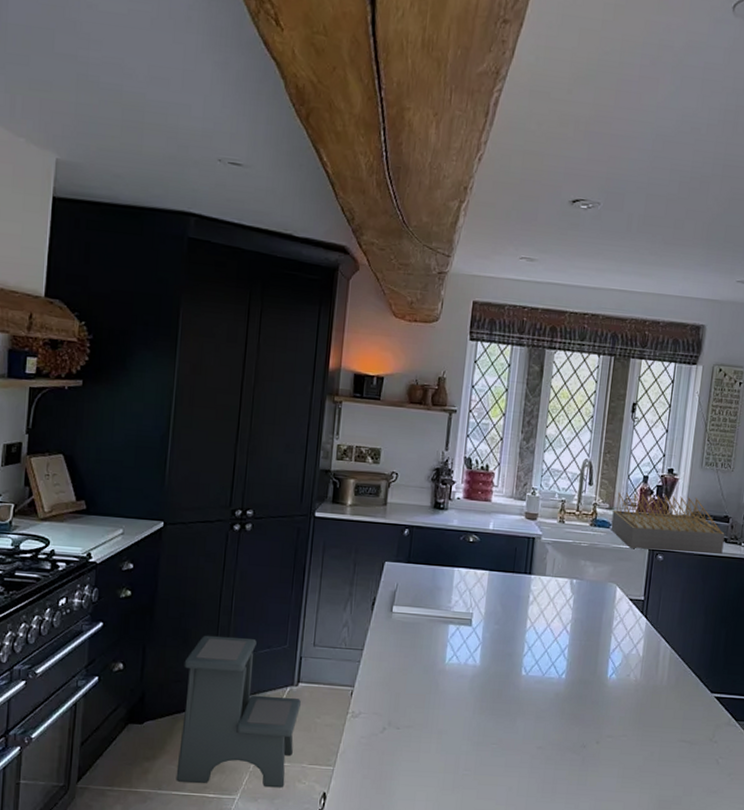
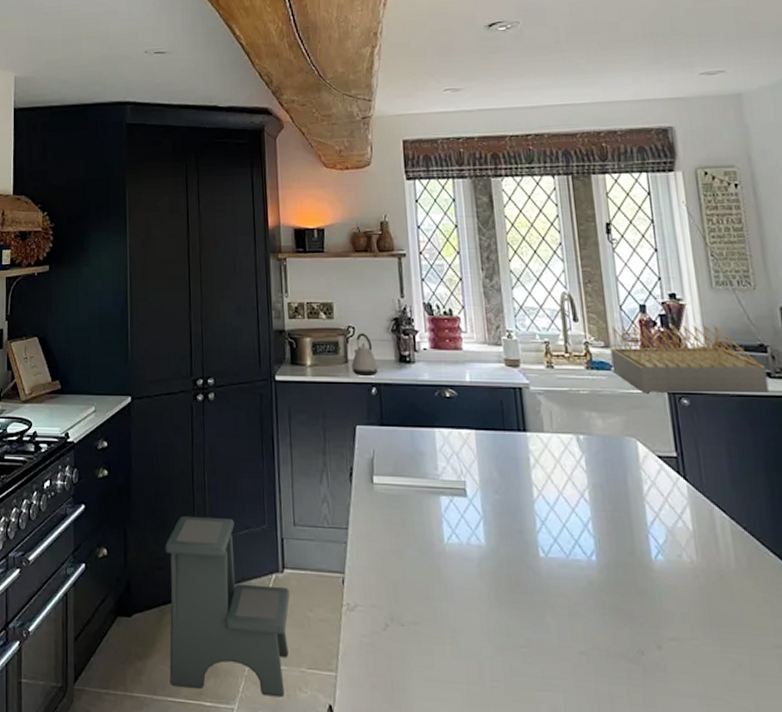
kettle: none [389,479,414,520] -> present [351,333,378,377]

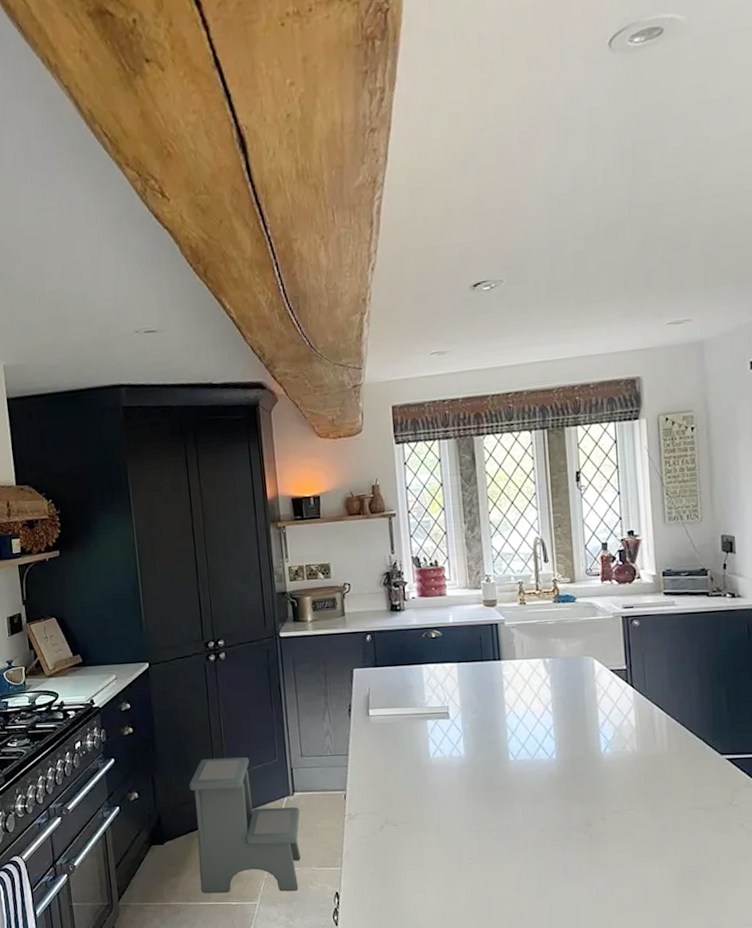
kettle: present [351,333,378,377] -> none [348,588,372,627]
architectural model: present [610,325,769,394] -> none [575,555,706,619]

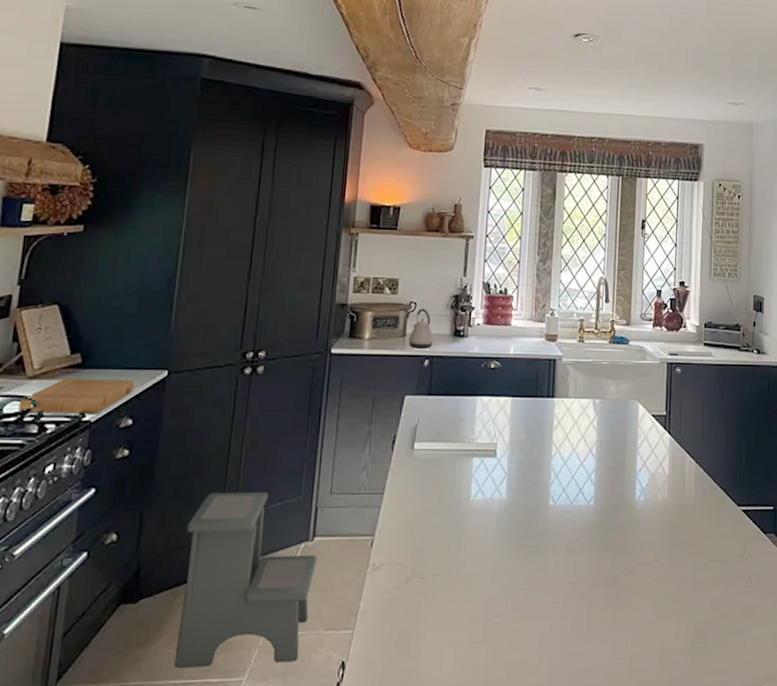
cutting board: none [45,672,126,704] -> present [18,378,135,415]
kettle: none [348,588,372,627] -> present [408,308,434,350]

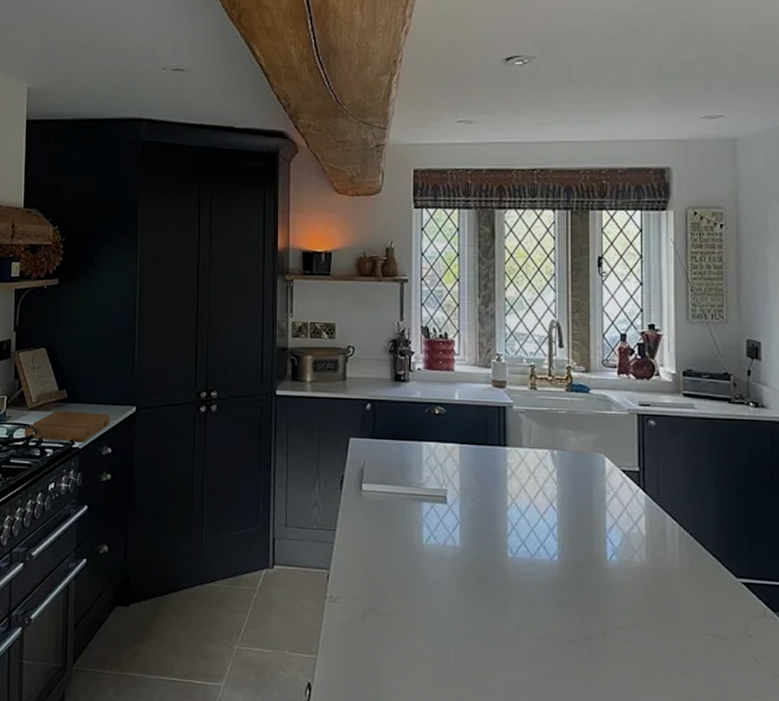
step stool: present [174,491,317,668] -> none [163,516,277,677]
kettle: present [408,308,434,350] -> none [349,352,374,394]

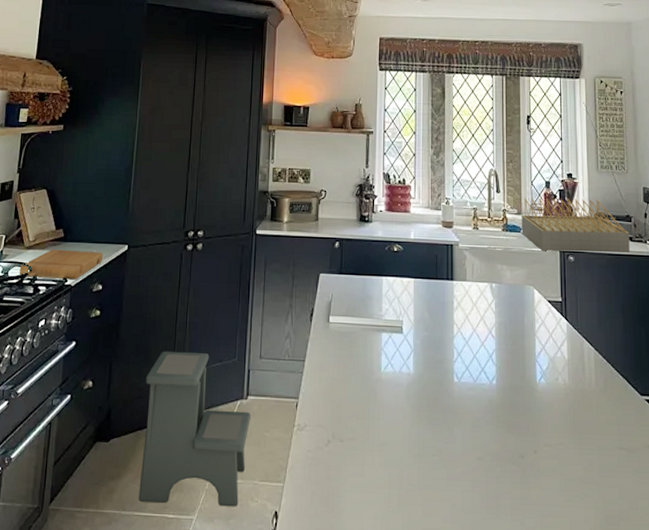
step stool: none [163,516,277,677] -> present [138,350,251,507]
architectural model: none [590,353,727,417] -> present [521,198,630,253]

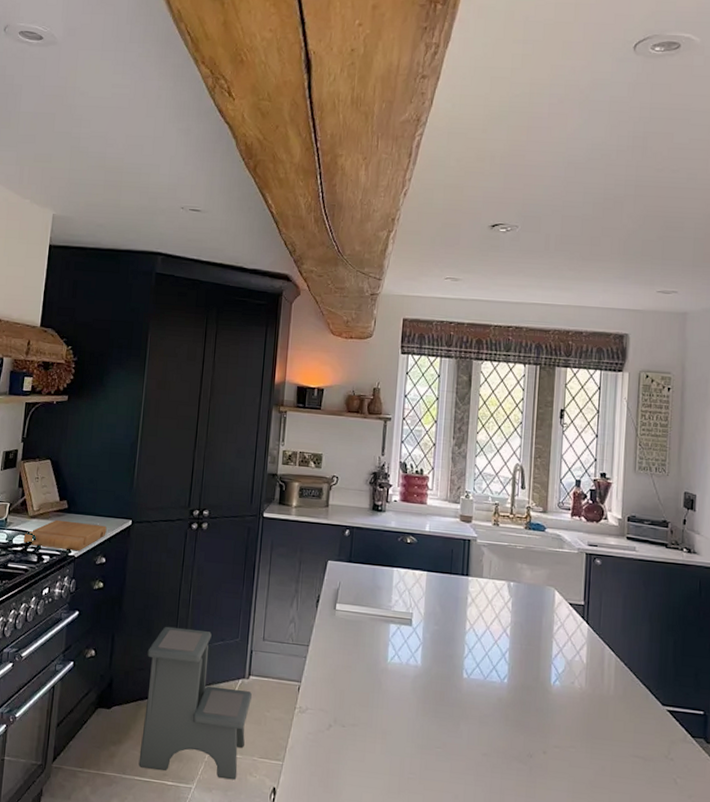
architectural model: present [521,198,630,253] -> none [546,496,665,560]

